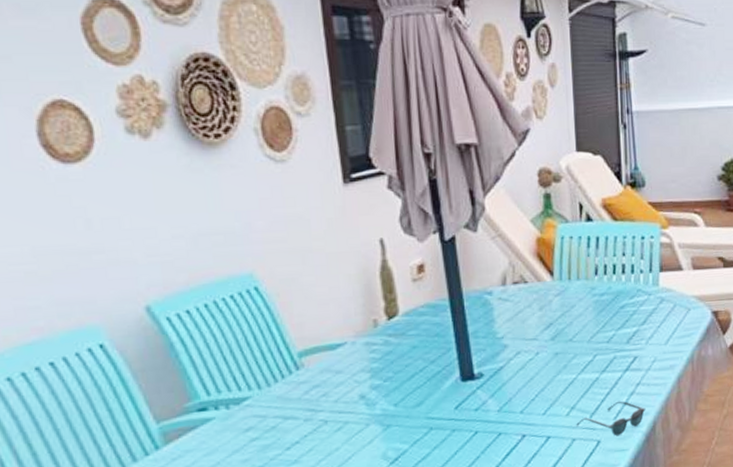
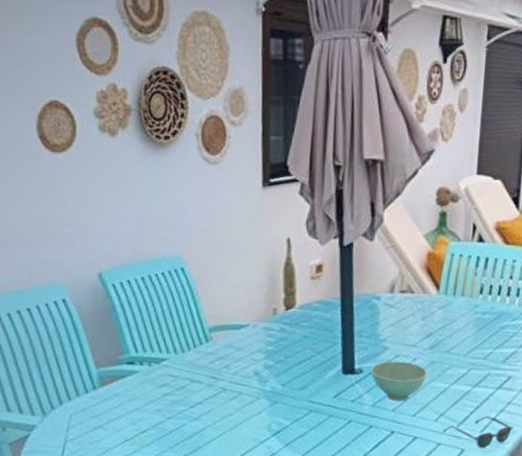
bowl: none [491,357,552,402] -> present [370,361,427,401]

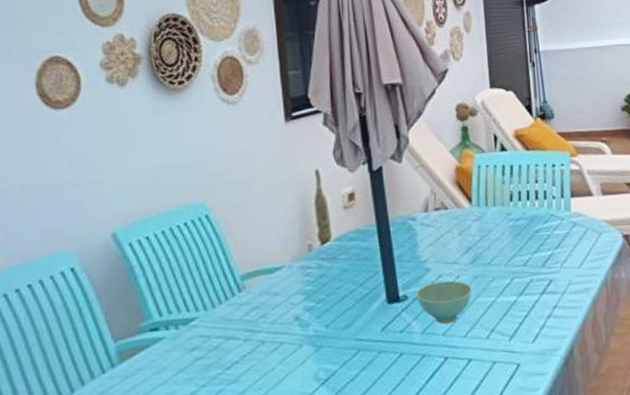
sunglasses: present [443,416,513,449] -> none [496,323,563,360]

